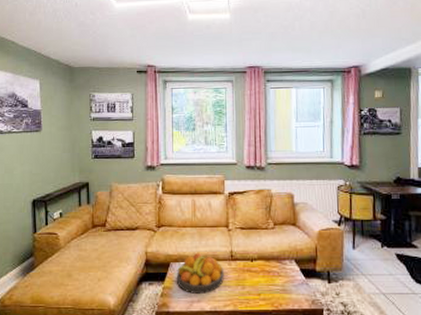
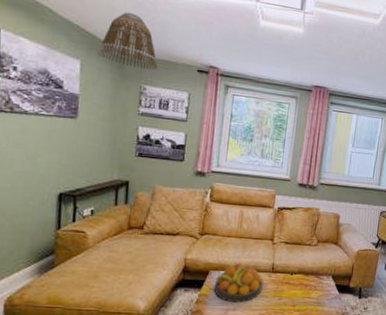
lamp shade: none [51,31,103,79] -> present [96,12,158,70]

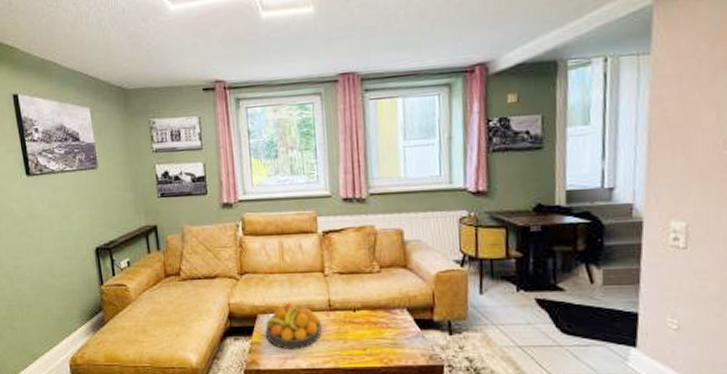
lamp shade: present [96,12,158,70] -> none [102,44,162,103]

